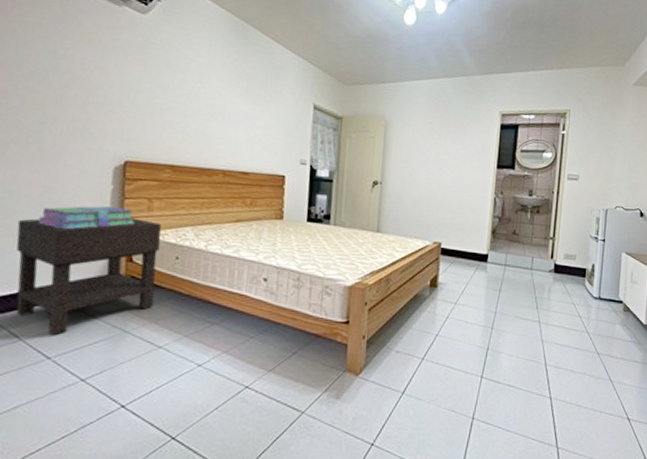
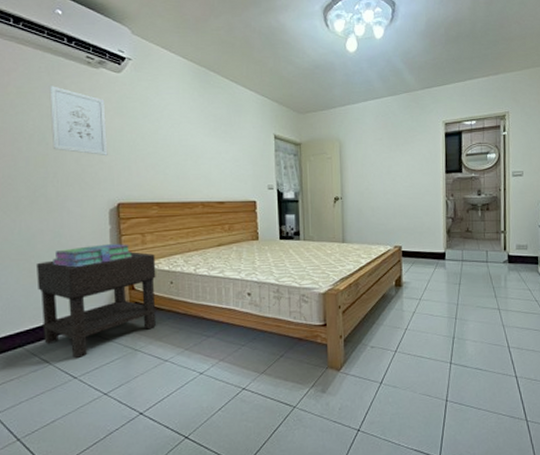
wall art: none [55,18,124,105] -> present [49,86,108,155]

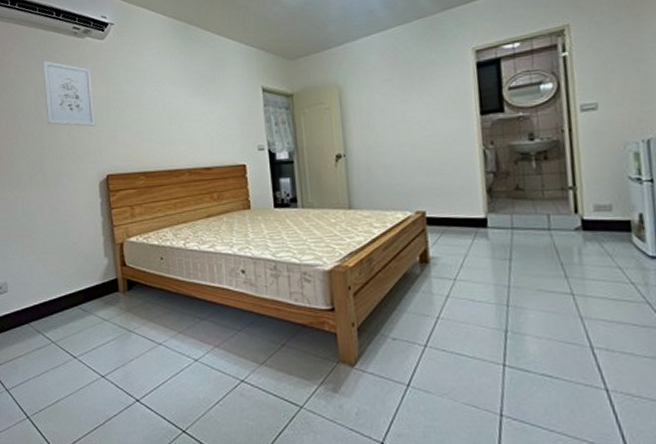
nightstand: present [35,251,156,359] -> none [37,225,148,338]
stack of books: present [53,244,133,268] -> none [51,217,123,243]

